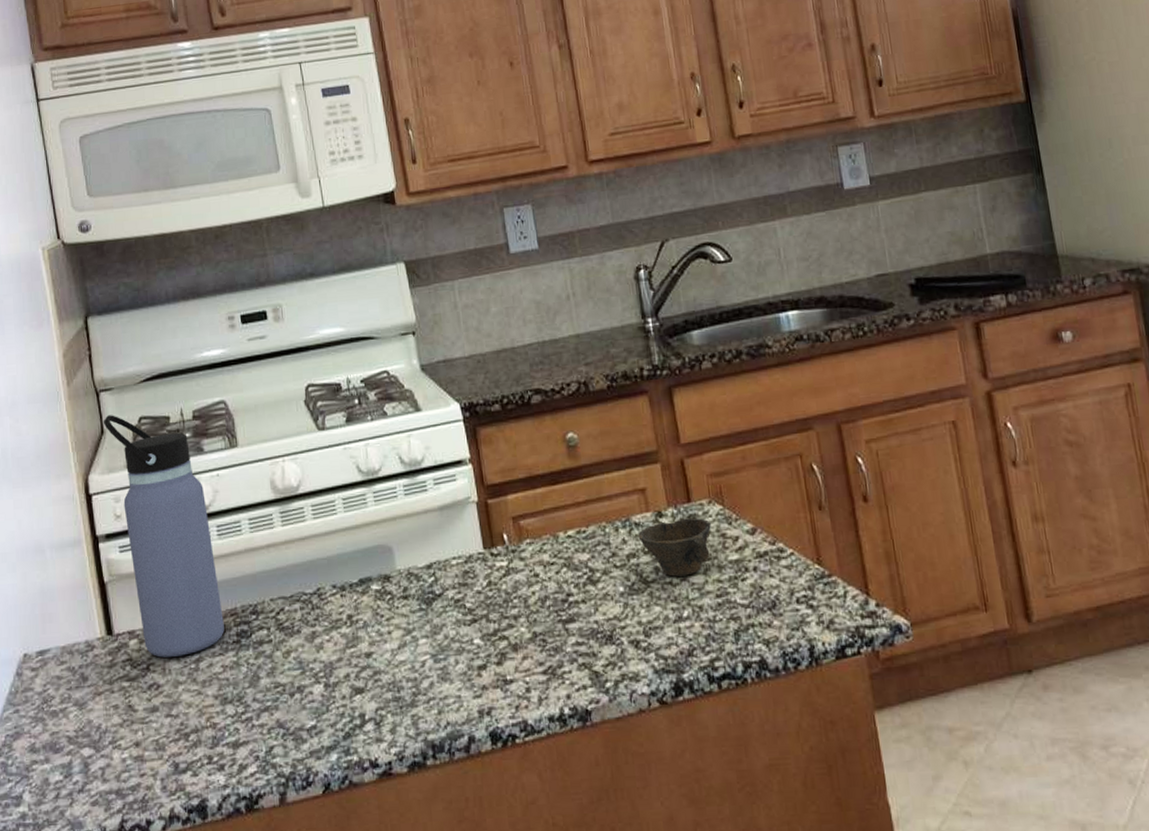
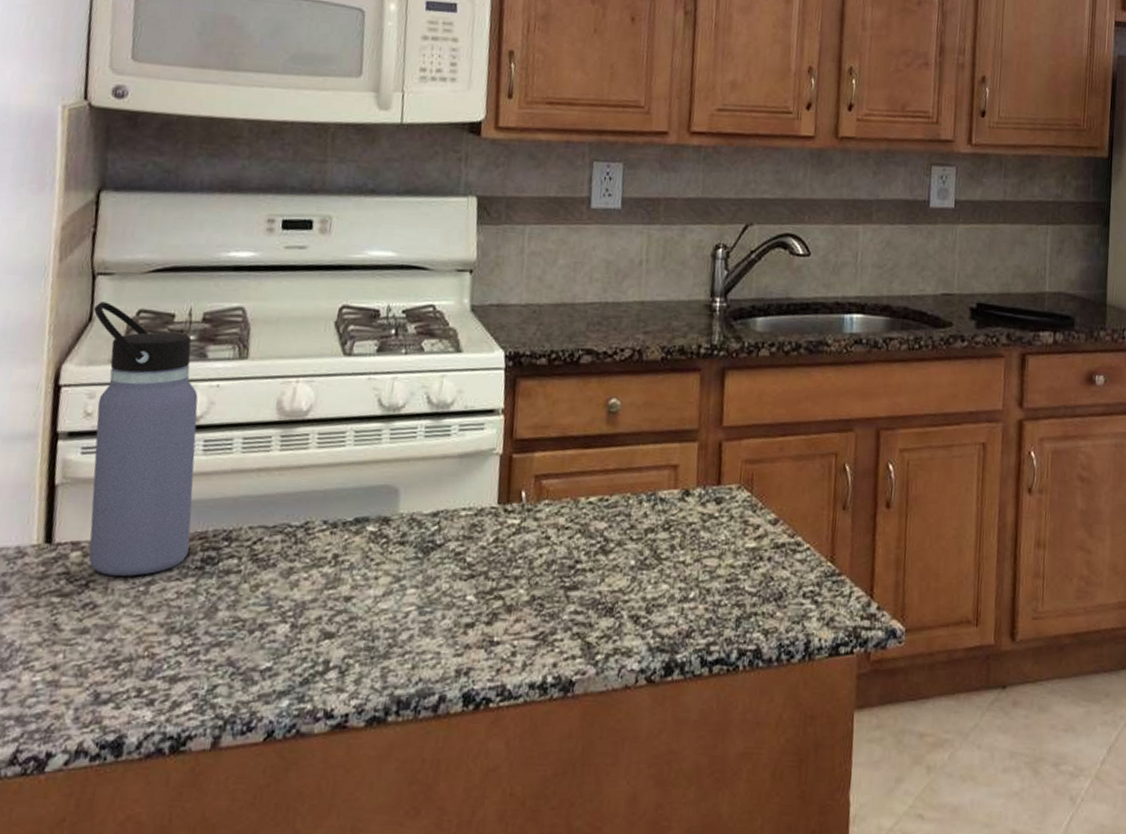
cup: present [638,518,711,577] -> none [660,500,736,557]

